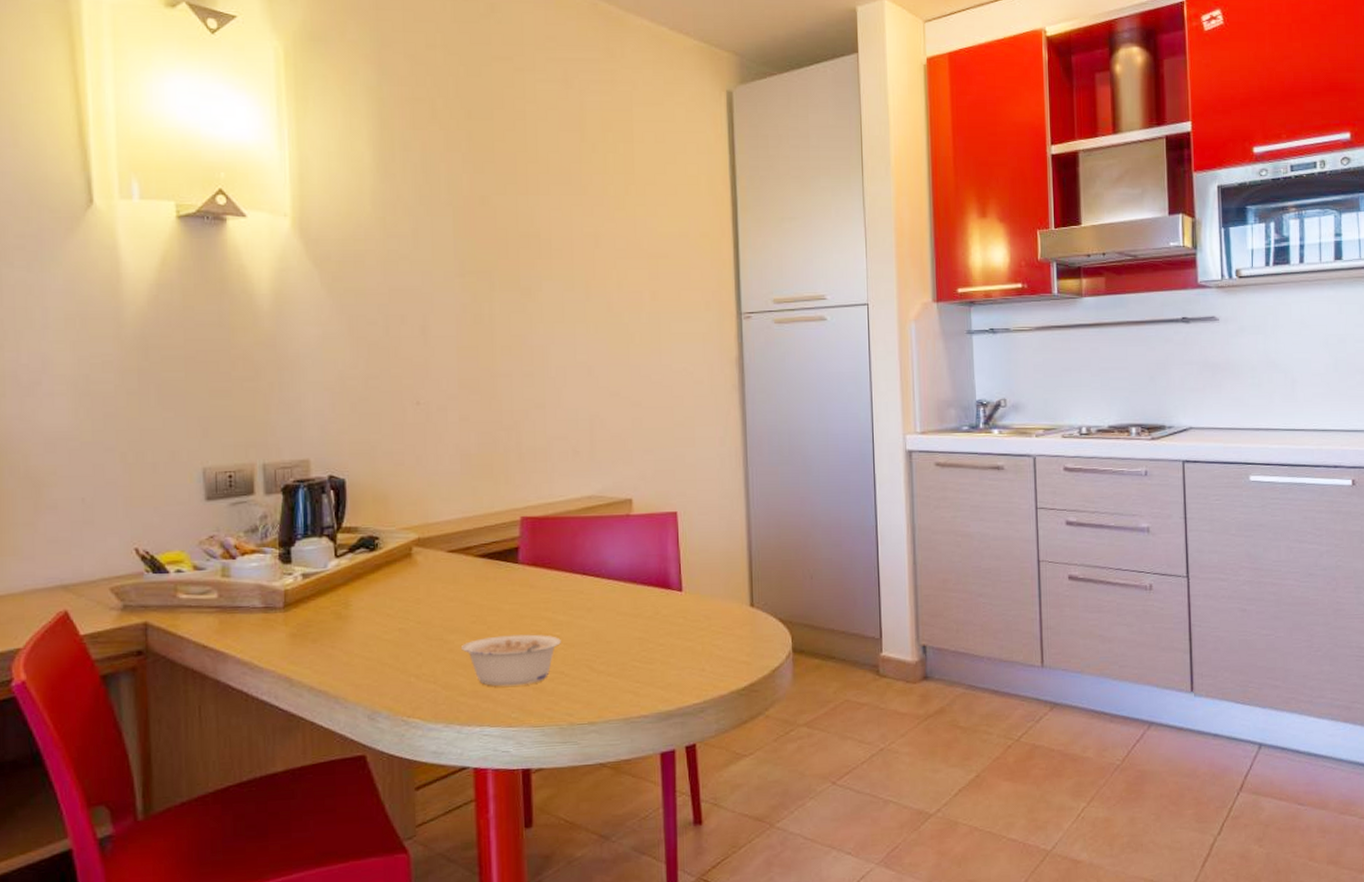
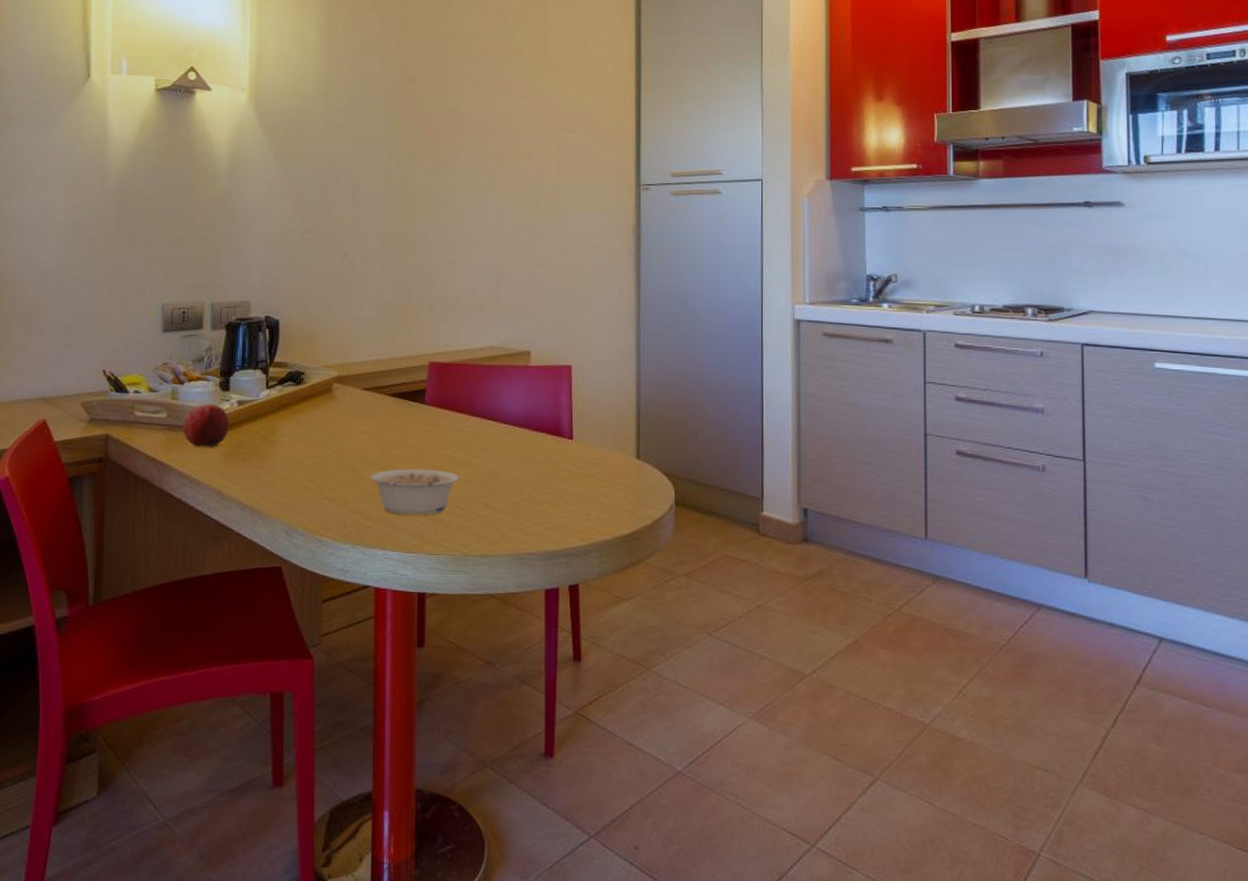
apple: none [237,579,295,629] -> present [182,403,230,447]

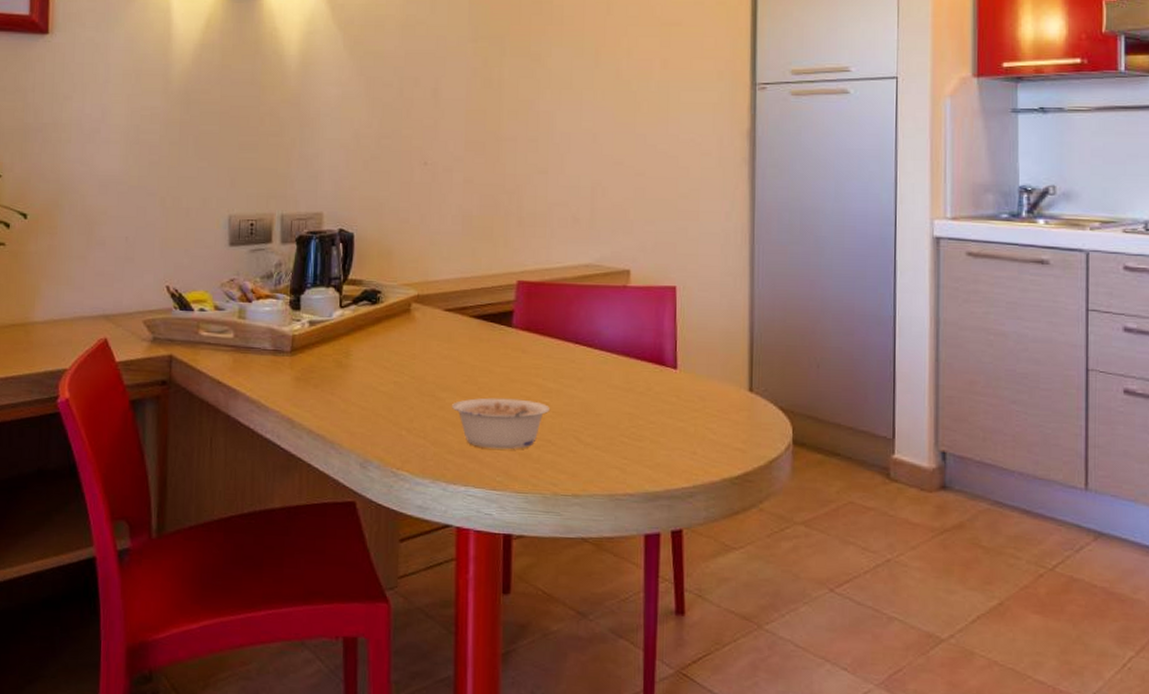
apple: present [182,403,230,447] -> none [249,323,301,371]

